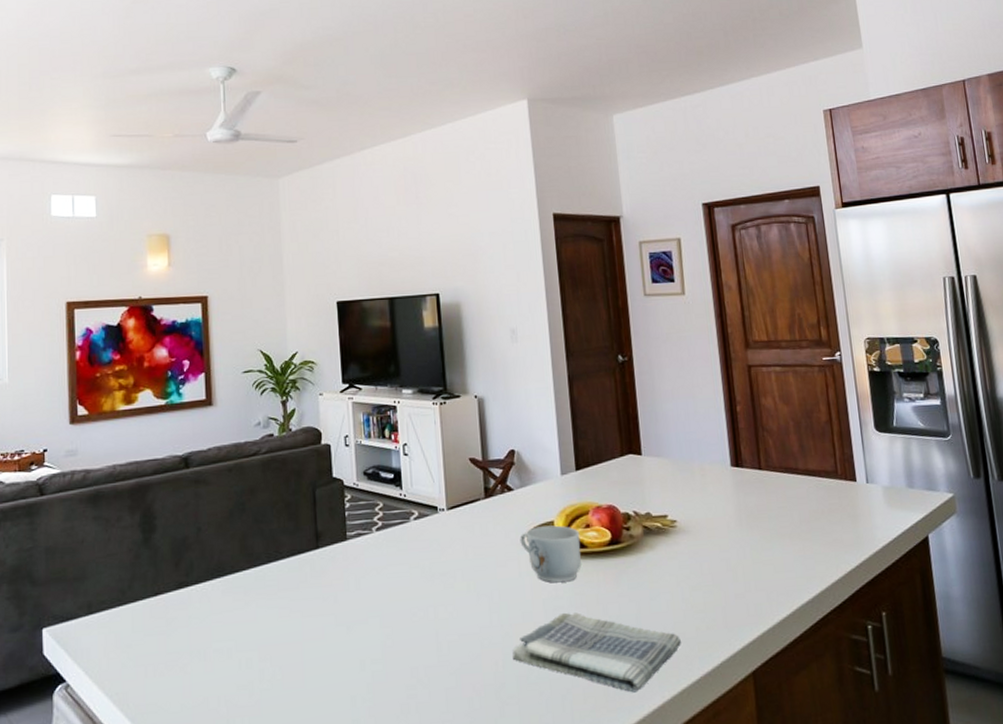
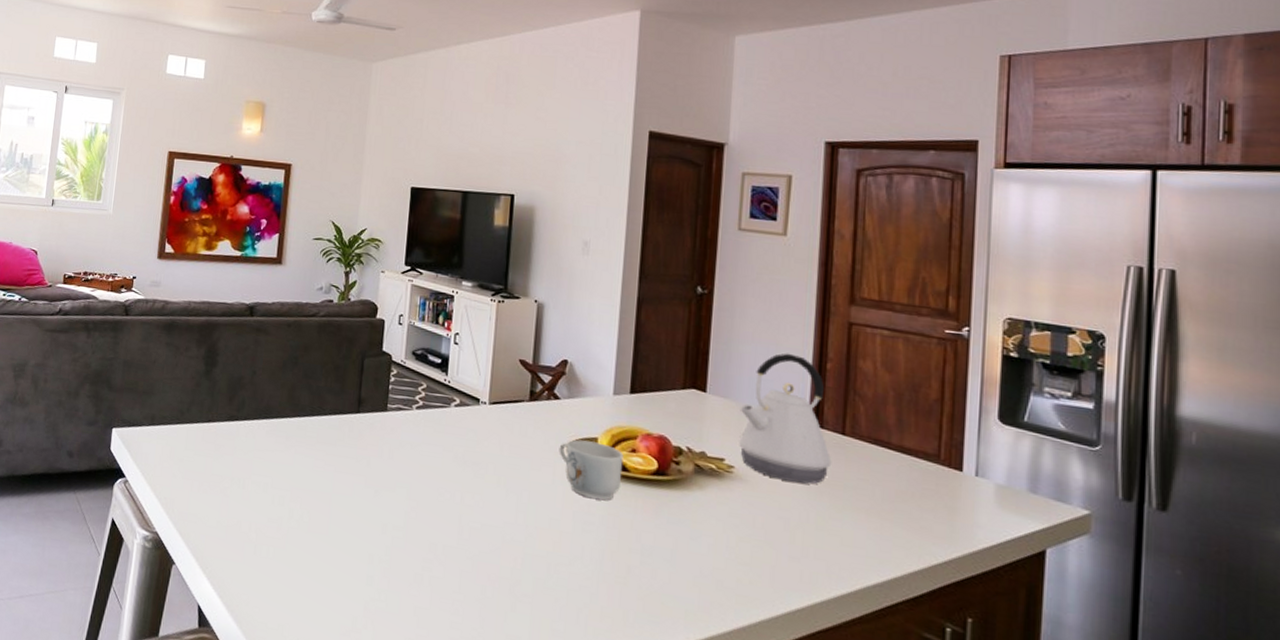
dish towel: present [512,612,681,693] -> none [532,528,717,626]
kettle: none [672,403,756,524] -> present [739,353,832,484]

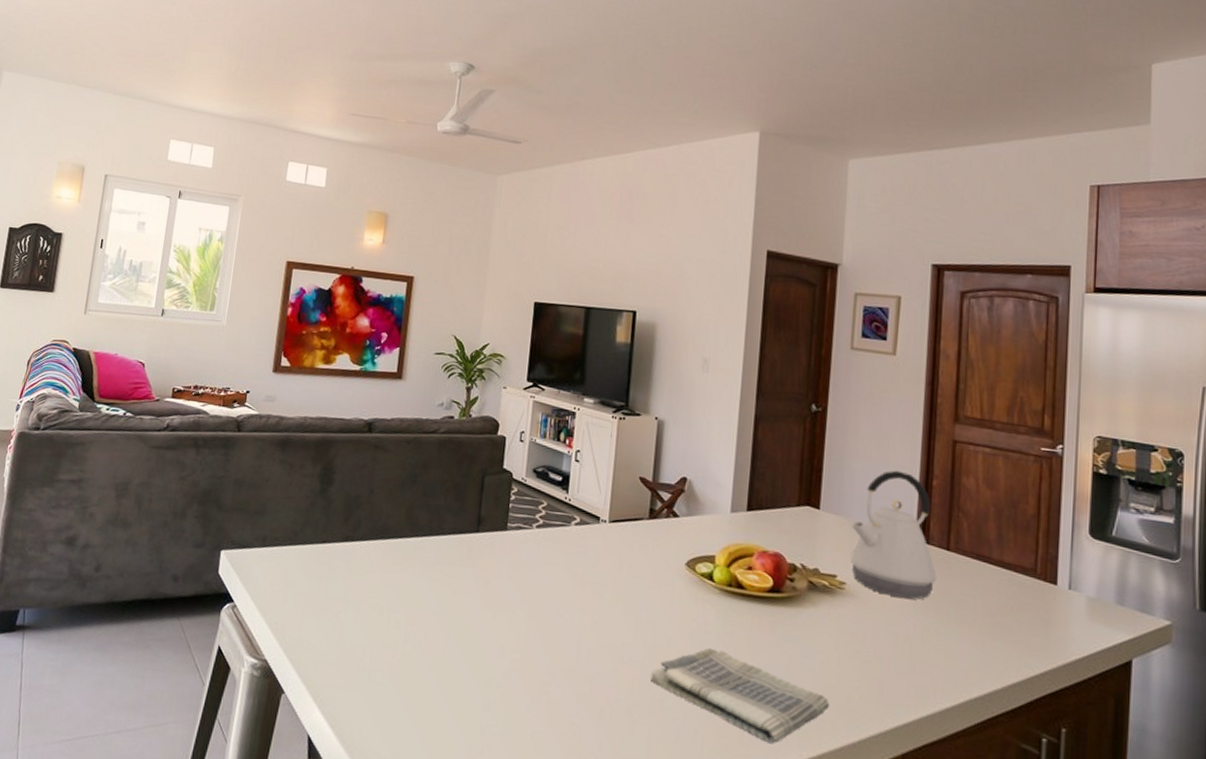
dish towel: none [532,528,717,626] -> present [649,647,829,744]
mug: present [559,439,624,501] -> none [677,557,740,619]

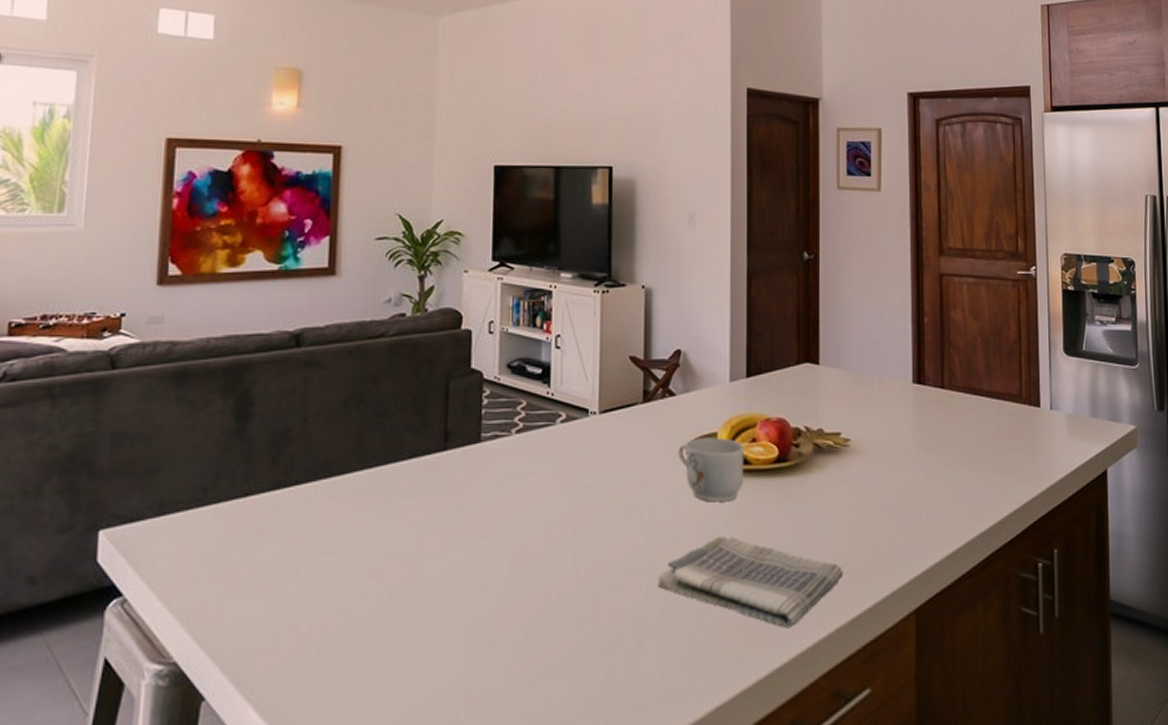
mug: none [677,557,740,619] -> present [678,437,744,502]
kettle: present [850,470,937,600] -> none [851,312,935,445]

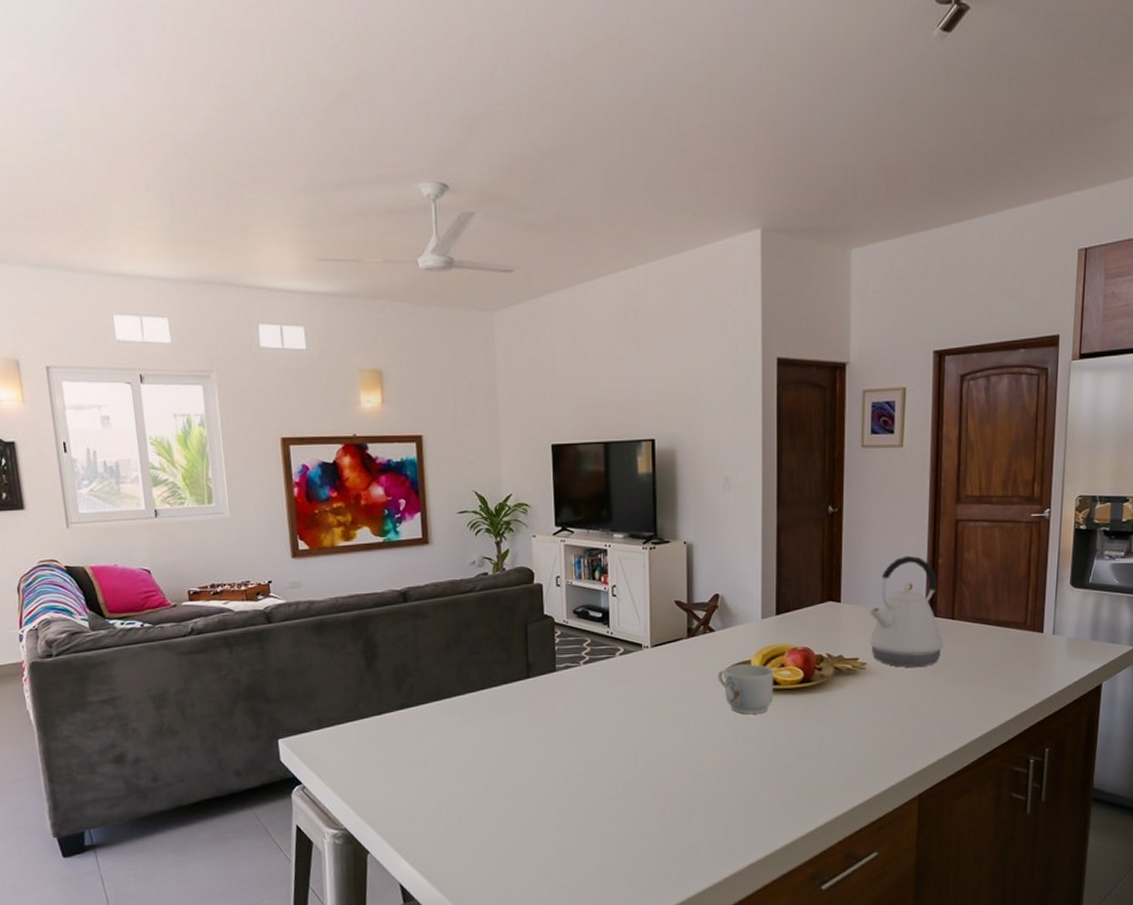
dish towel: present [657,536,843,629] -> none [702,740,857,809]
kettle: none [851,312,935,445] -> present [869,555,944,667]

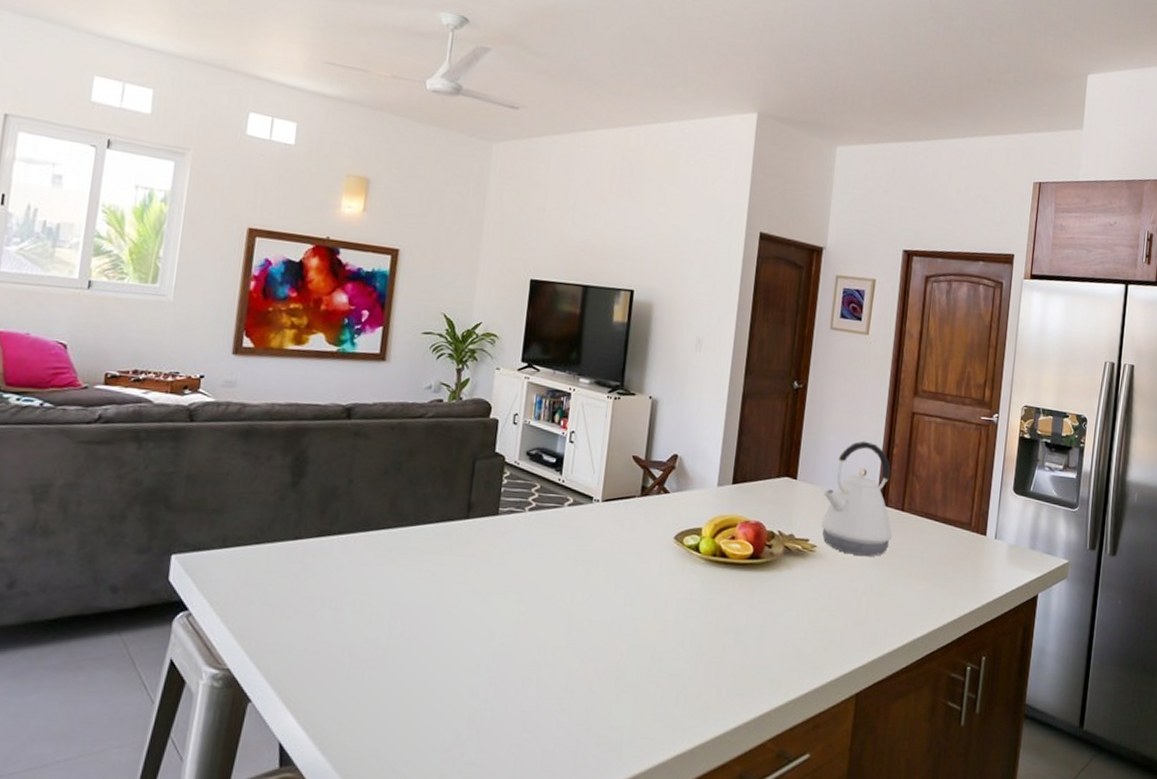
mug: present [718,664,774,715] -> none [666,531,724,587]

